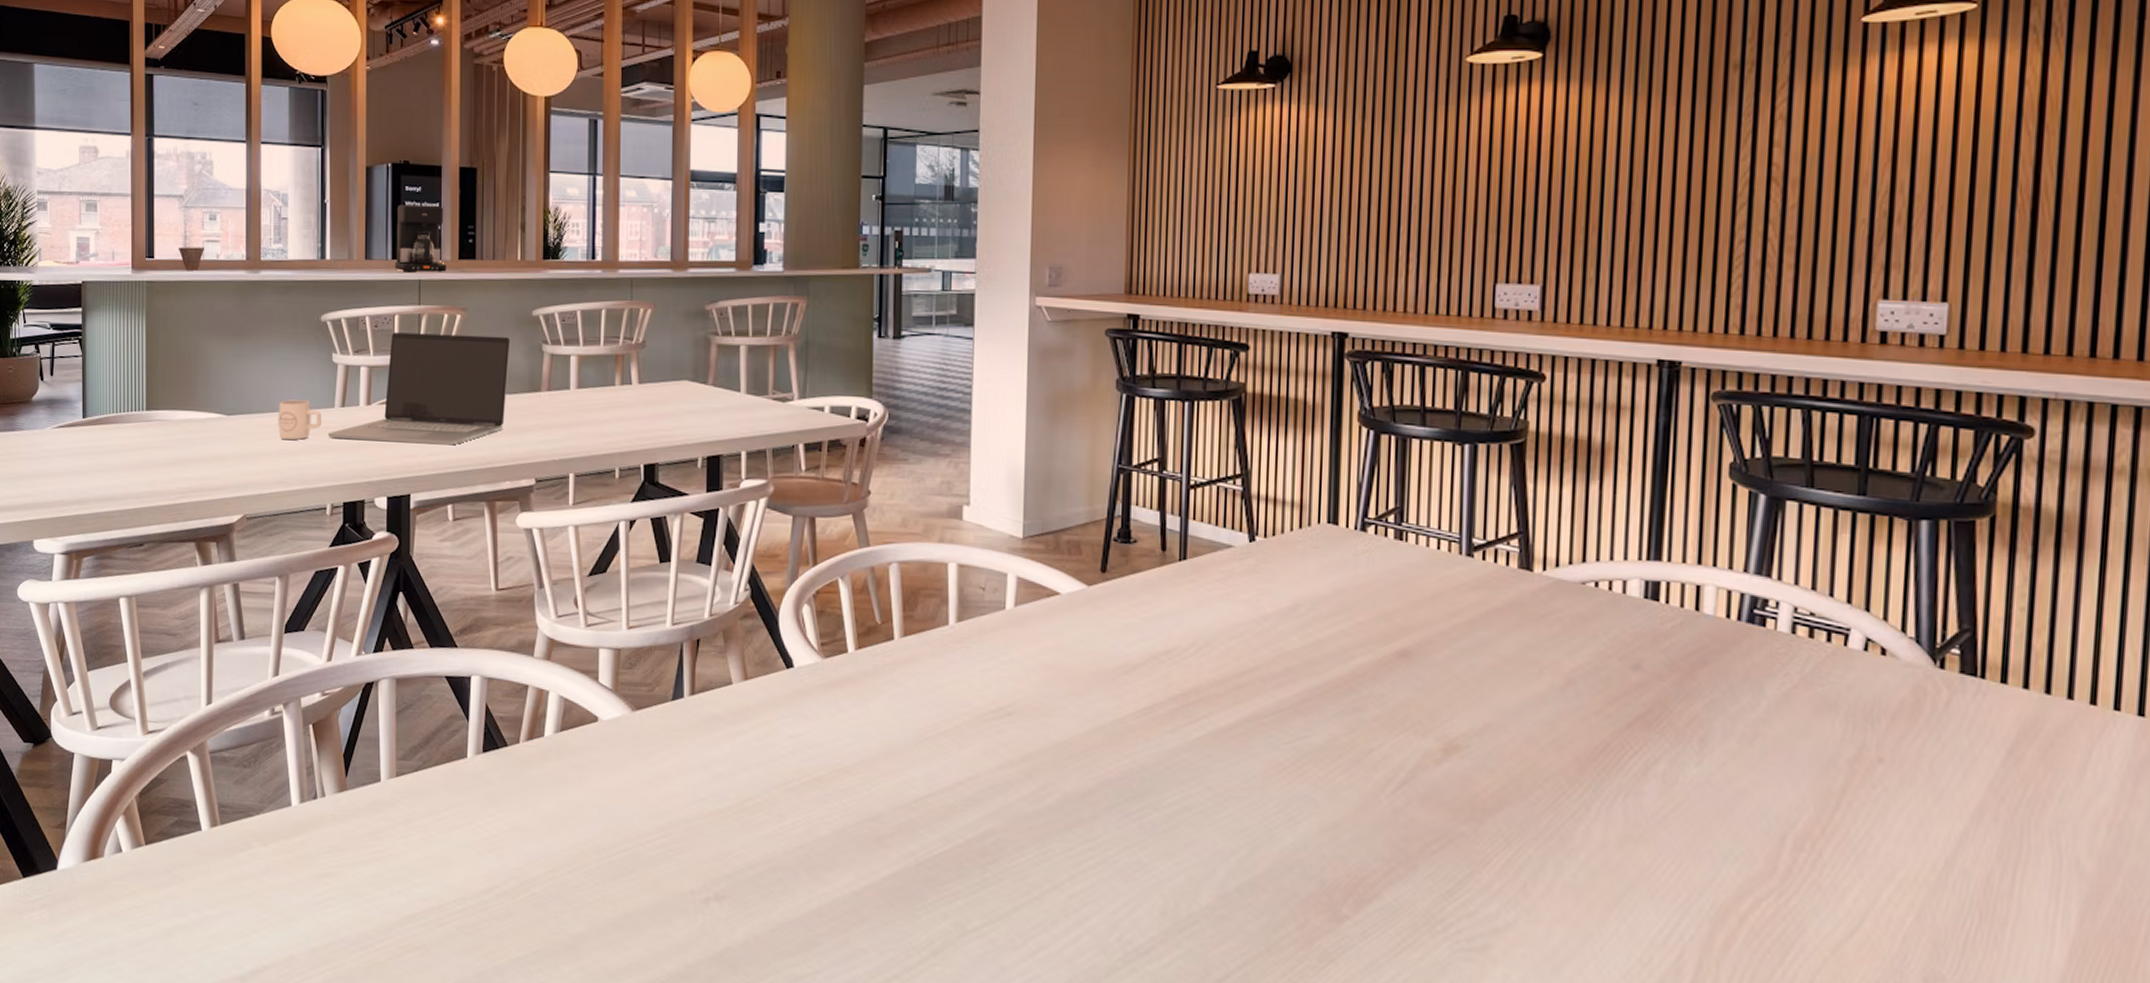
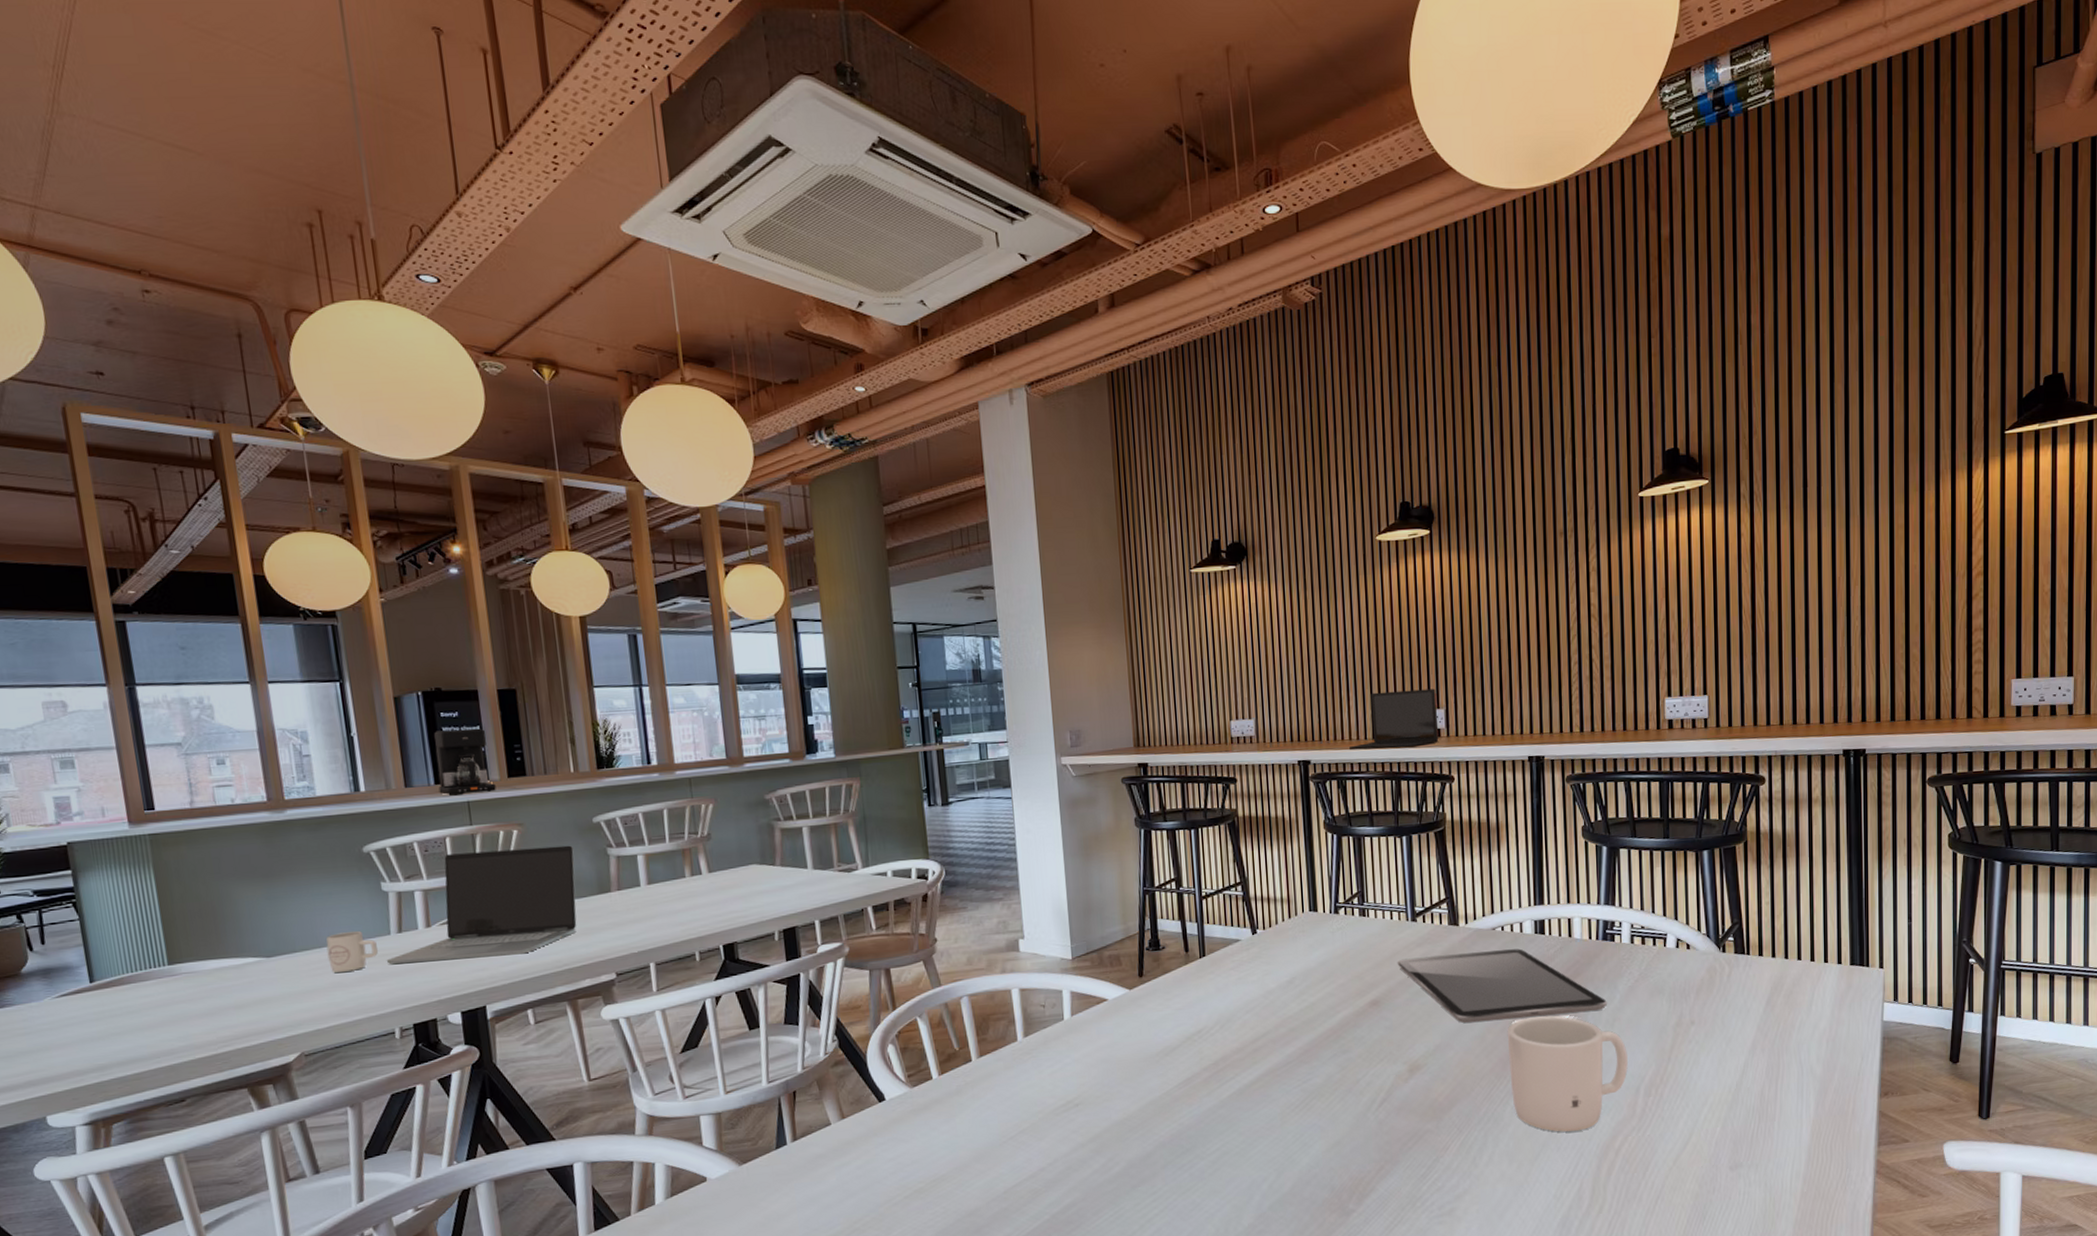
cup: present [179,247,204,270] -> none [184,793,215,818]
laptop: none [1403,255,1530,331] -> present [1349,688,1439,750]
tablet: none [1440,603,1748,718] -> present [1397,948,1608,1024]
mug: none [1587,710,1772,879] -> present [1507,1016,1628,1132]

